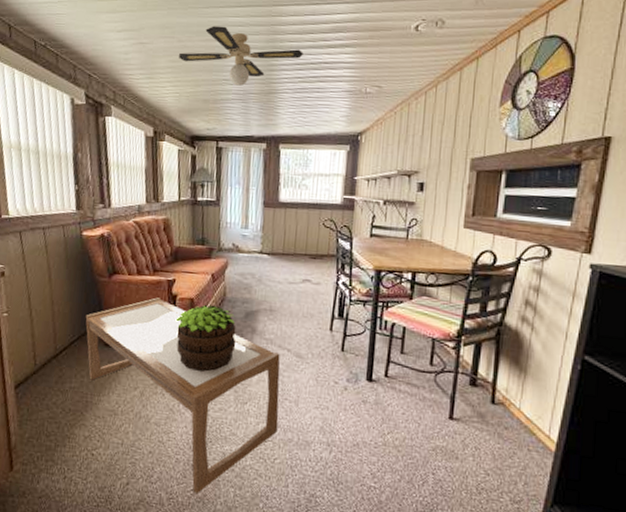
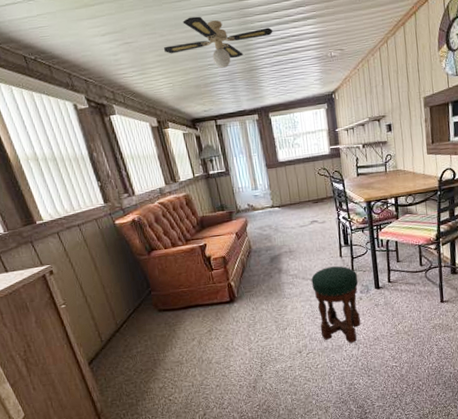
coffee table: present [85,297,280,495] -> none [135,262,315,408]
potted plant: present [175,304,236,373] -> none [214,257,269,314]
stool: none [287,339,347,443] -> present [311,266,361,344]

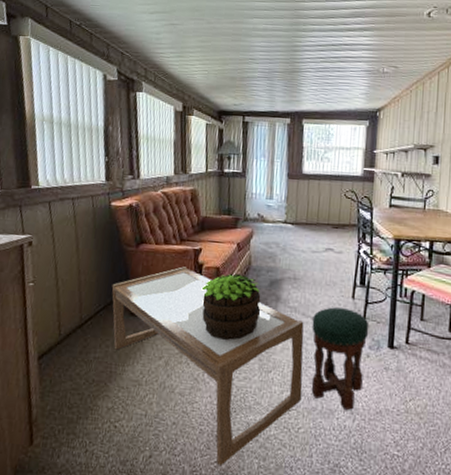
coffee table: none [135,262,315,408] -> present [111,266,304,467]
ceiling fan: present [164,16,273,68] -> none [208,9,325,65]
potted plant: none [214,257,269,314] -> present [201,273,261,341]

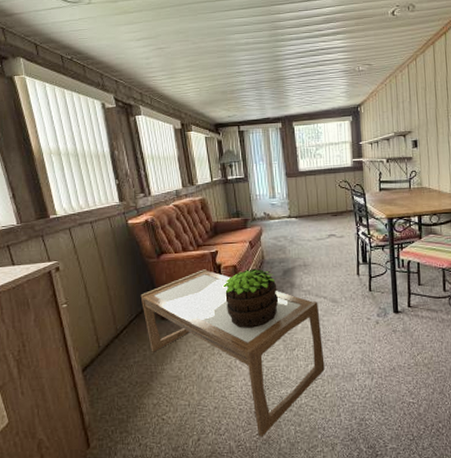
stool: present [311,307,369,411] -> none [325,285,376,373]

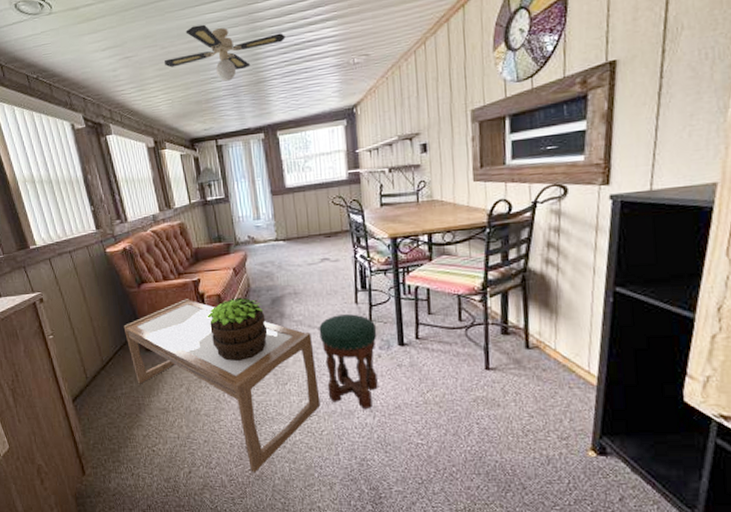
ceiling fan: none [195,27,302,76] -> present [165,24,286,82]
stool: none [325,285,376,373] -> present [319,314,378,410]

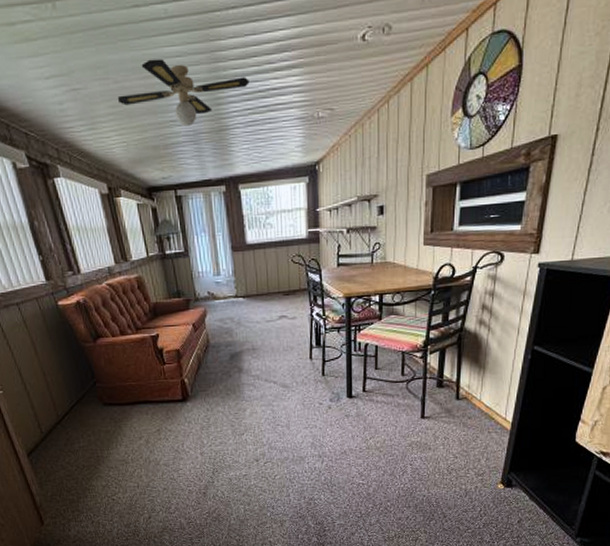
coffee table: present [123,299,321,473] -> none [79,354,274,515]
potted plant: present [207,297,268,362] -> none [165,352,226,415]
stool: present [319,314,378,410] -> none [275,369,329,456]

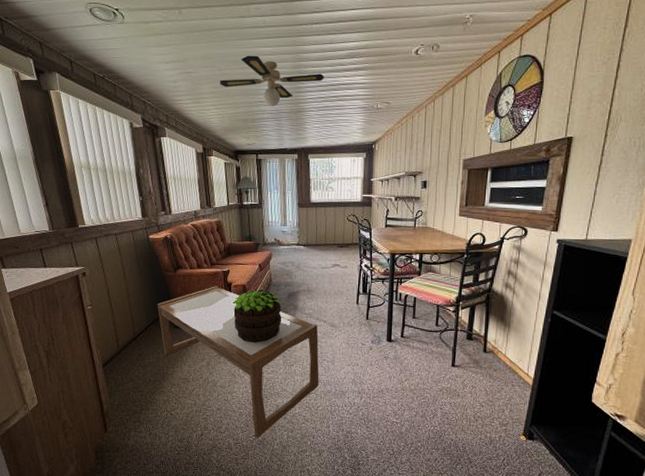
coffee table: none [79,354,274,515] -> present [157,286,319,439]
potted plant: none [165,352,226,415] -> present [232,289,282,344]

